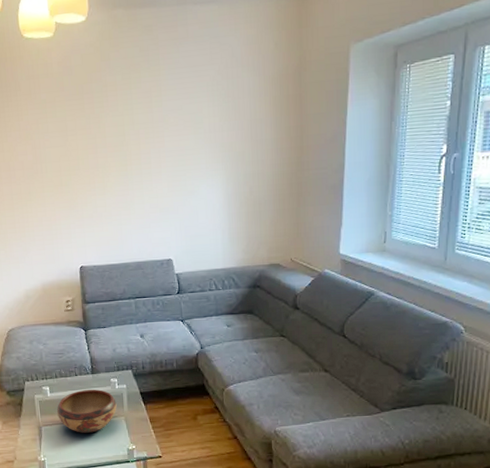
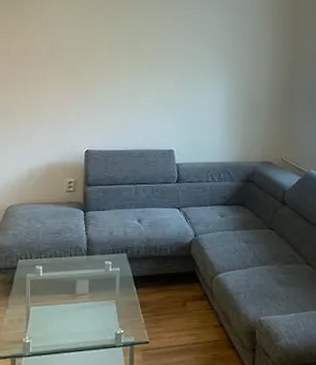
decorative bowl: present [56,389,117,433] -> none [47,270,109,315]

